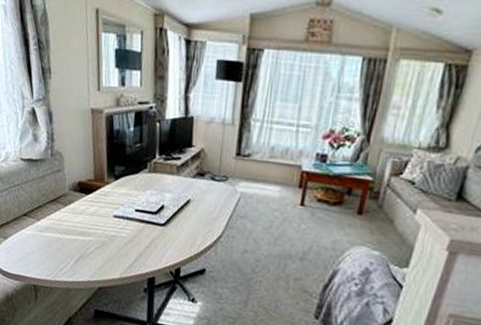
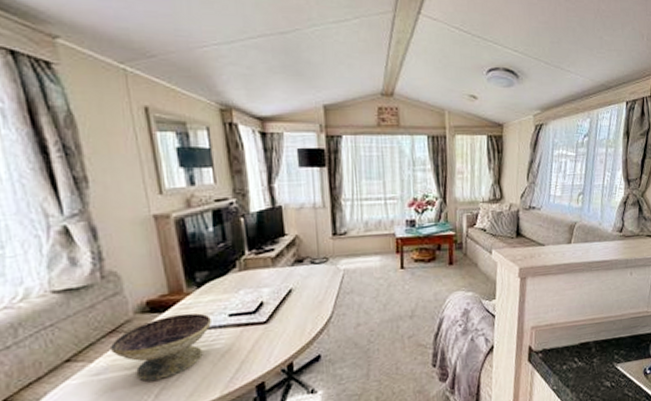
decorative bowl: none [50,198,123,249] -> present [109,313,213,381]

